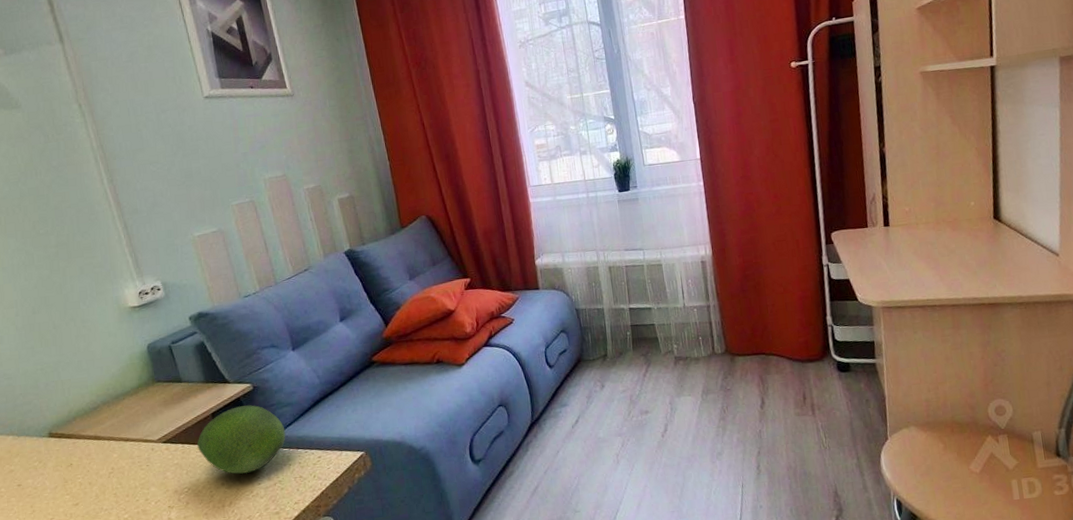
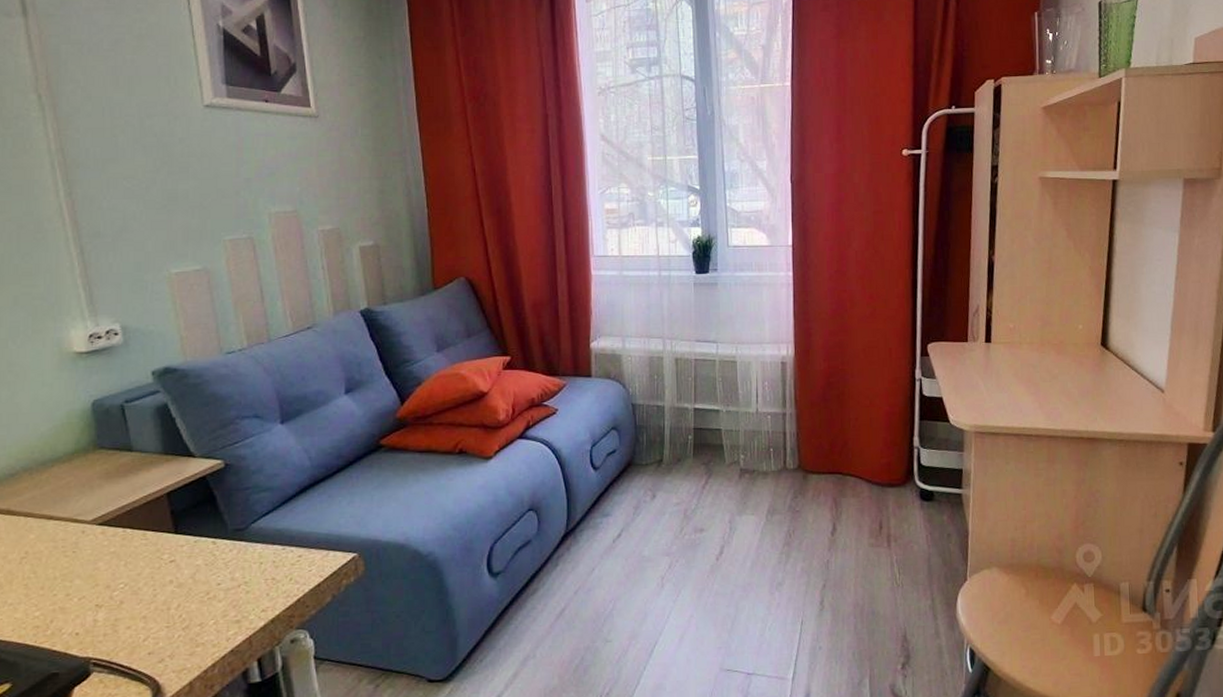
fruit: present [197,405,286,474] -> none [143,486,260,570]

